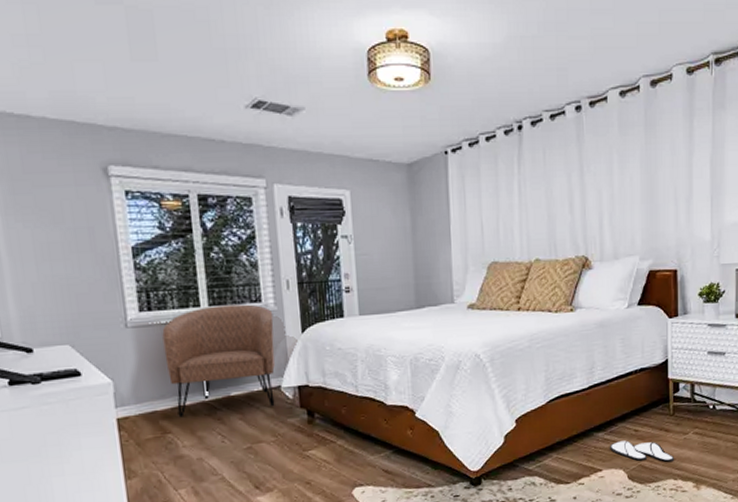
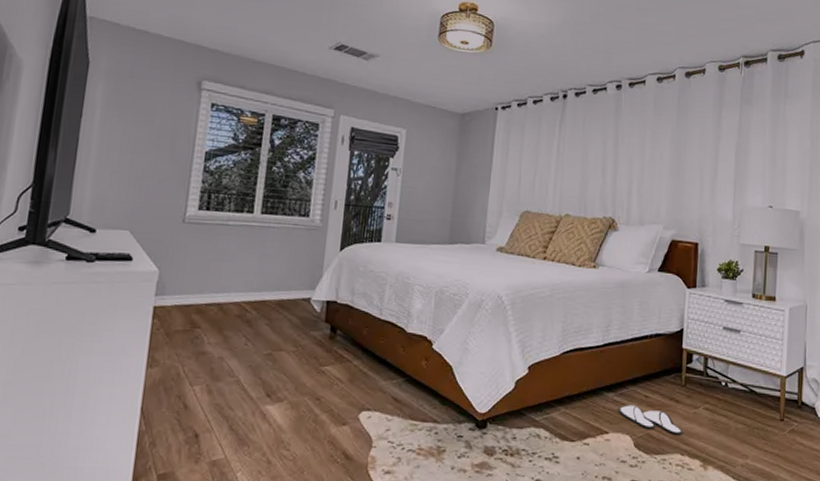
armchair: present [162,304,276,418] -> none [210,214,317,318]

